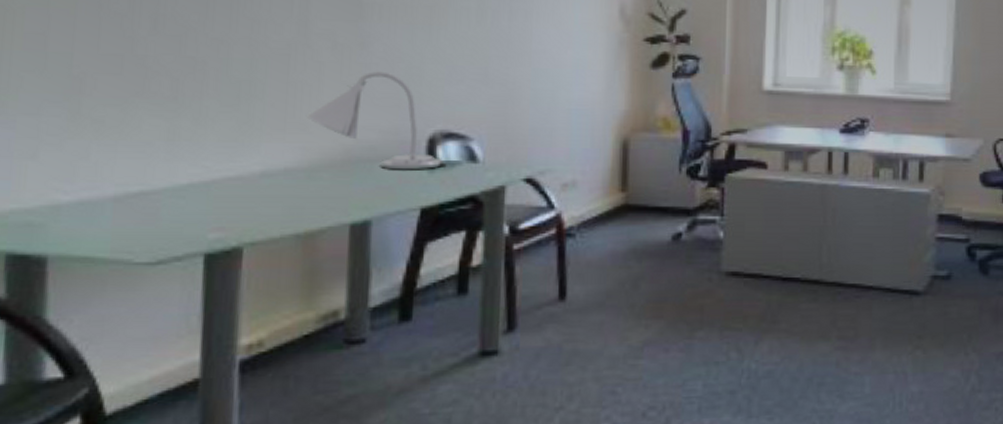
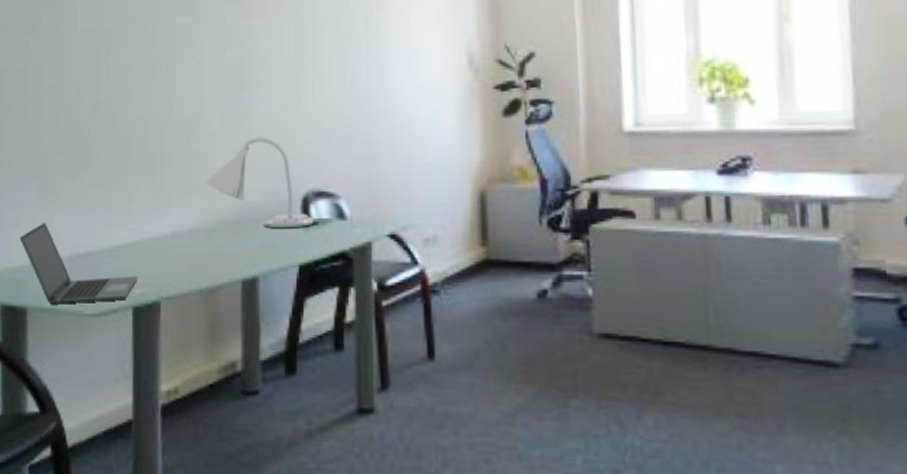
laptop: none [36,156,214,252] -> present [19,223,139,305]

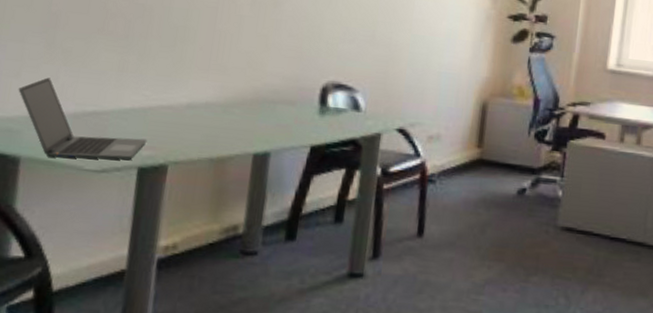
table lamp: present [205,137,319,229] -> none [227,27,335,114]

